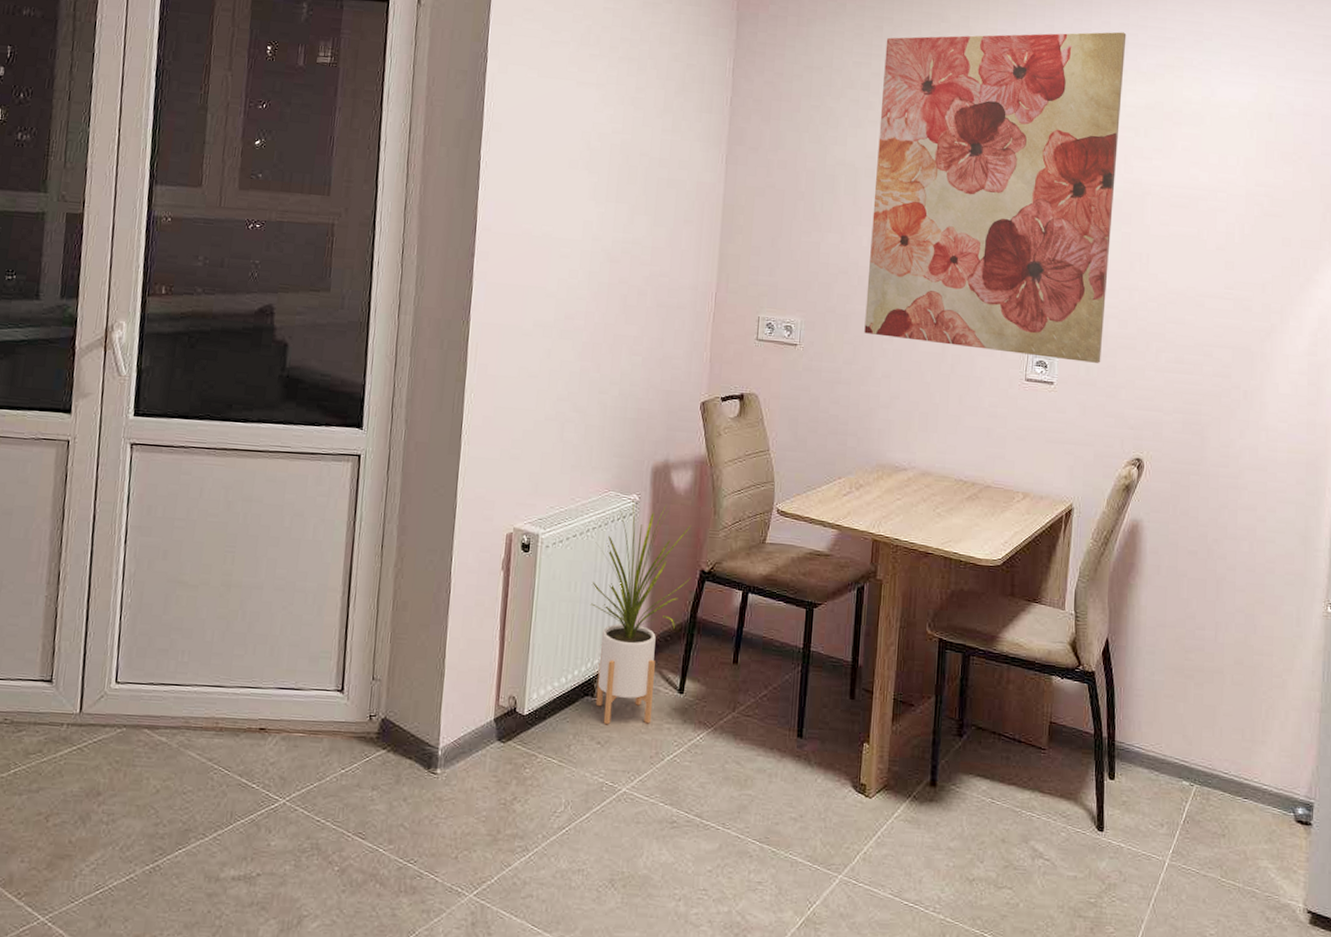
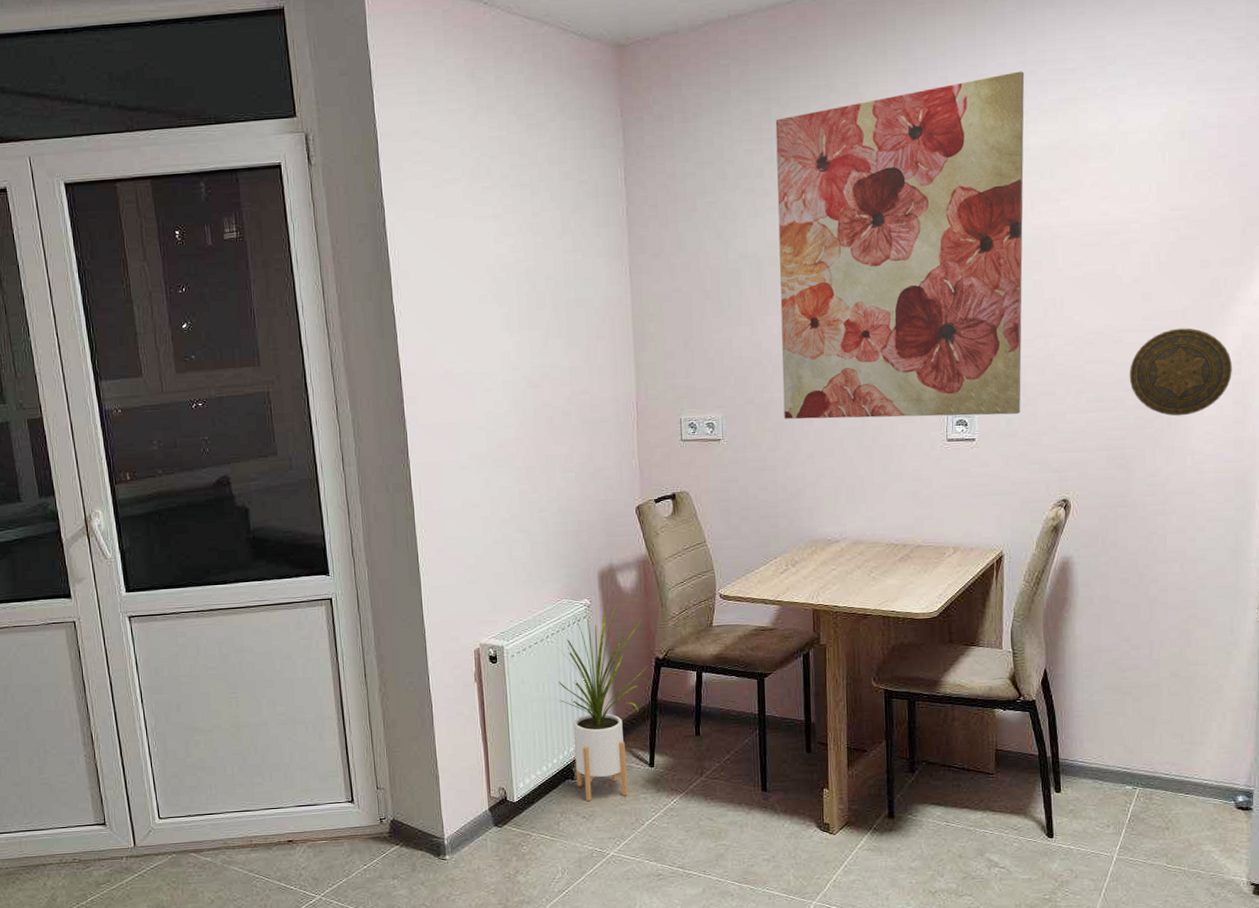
decorative plate: none [1208,301,1308,390] -> present [1129,328,1232,416]

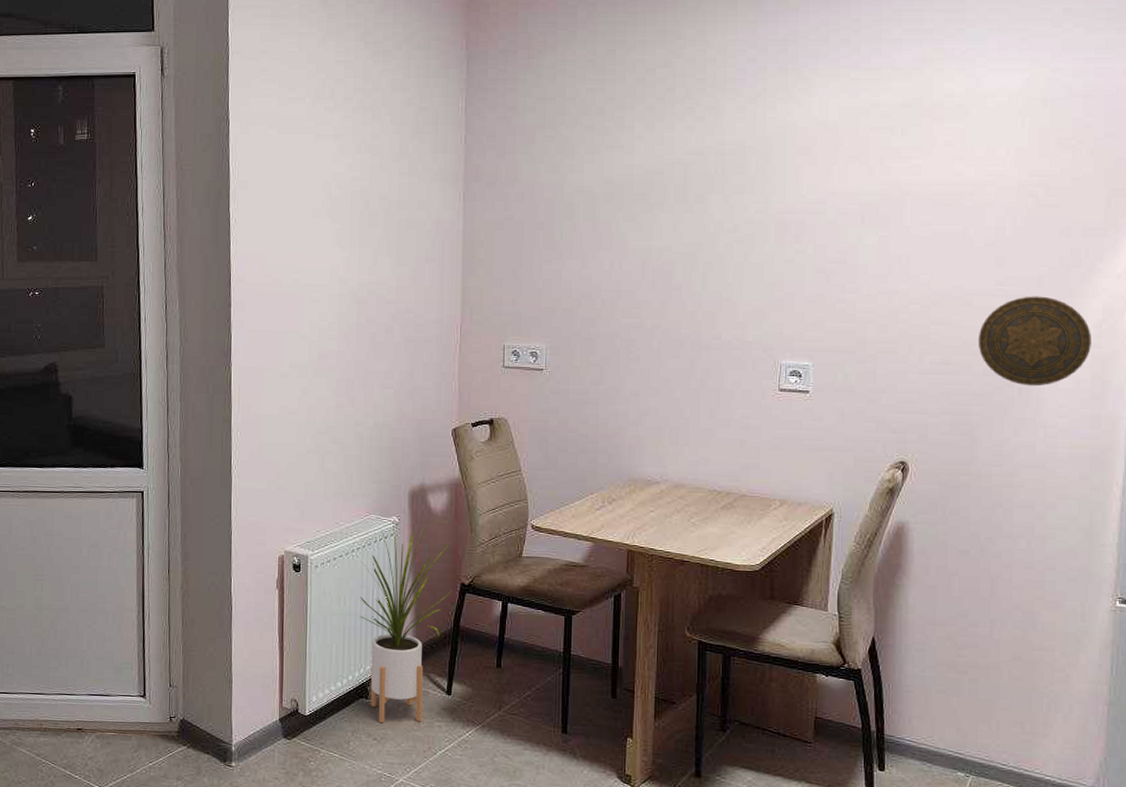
wall art: present [775,71,1025,420] -> none [610,29,879,369]

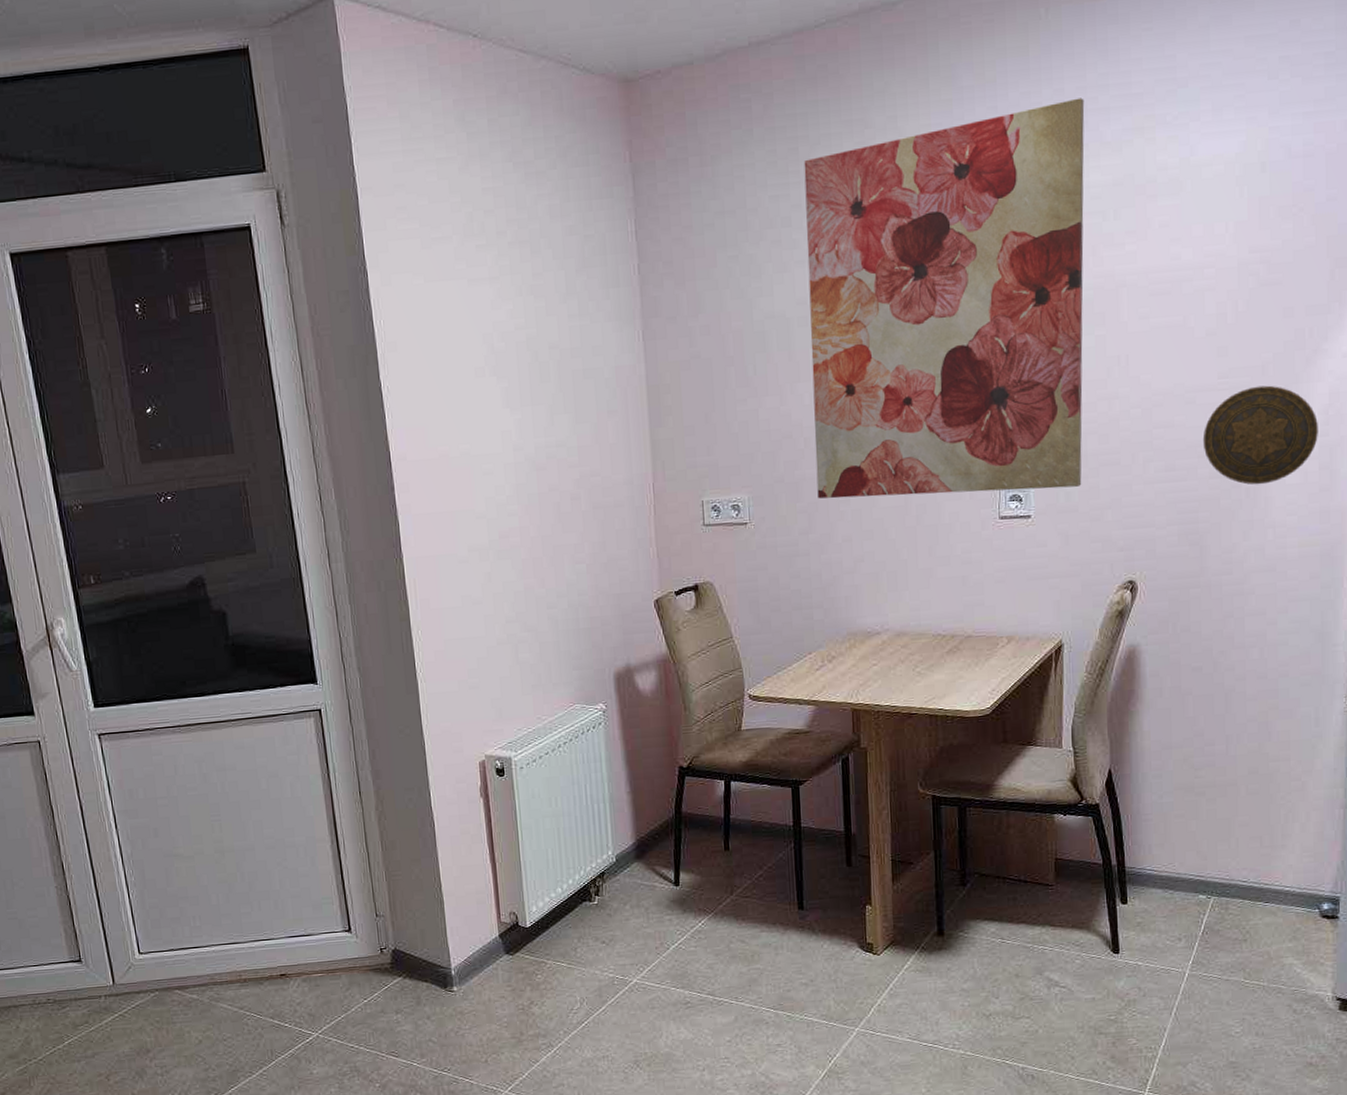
house plant: present [359,520,453,723] -> none [568,708,671,924]
wall art: none [610,29,879,369] -> present [804,98,1085,499]

